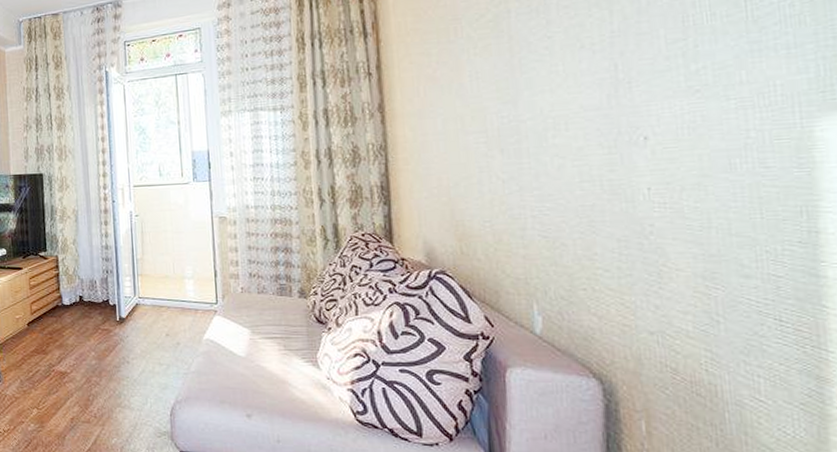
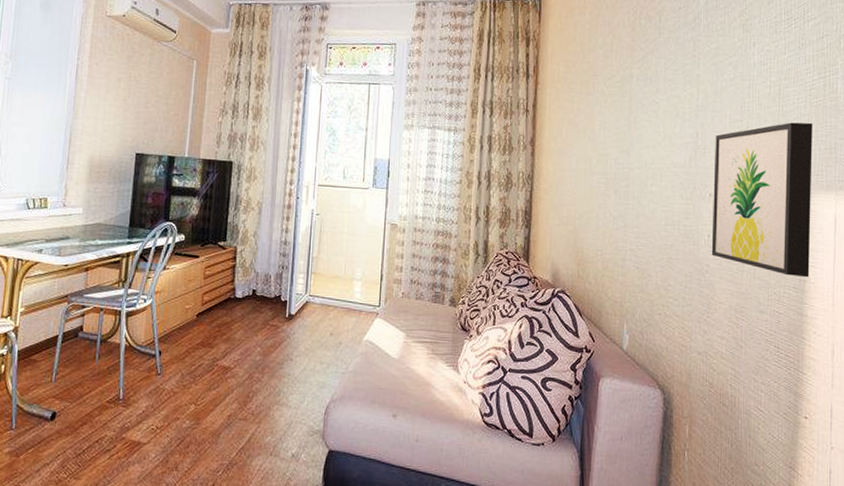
wall art: none [644,24,825,228] -> present [711,122,812,278]

